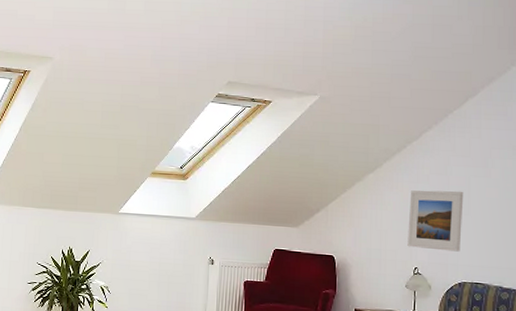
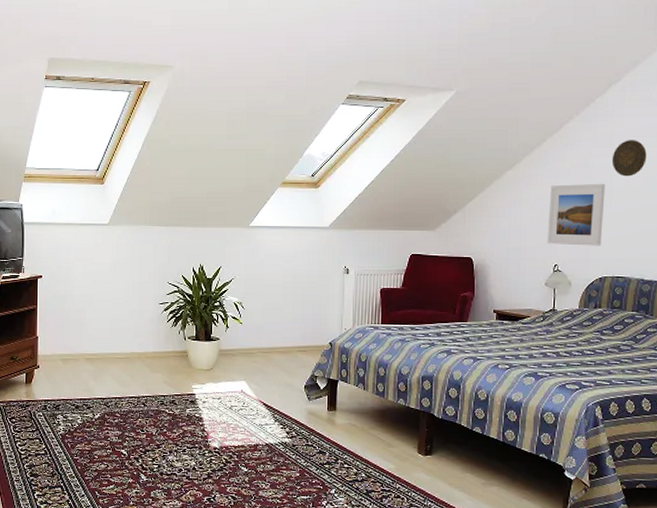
decorative plate: none [469,151,503,186] -> present [611,140,647,177]

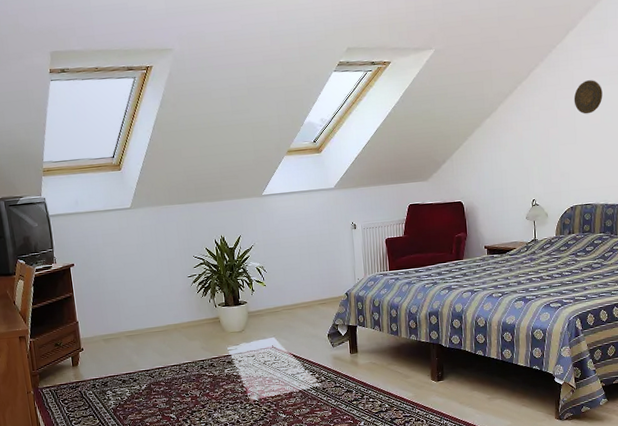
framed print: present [547,183,606,246] -> none [524,122,571,182]

